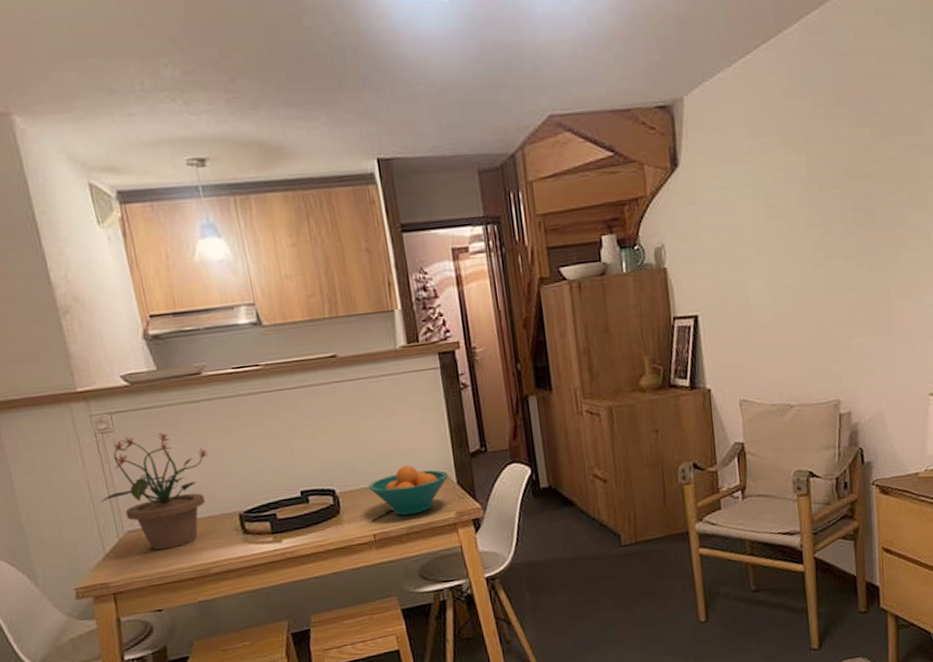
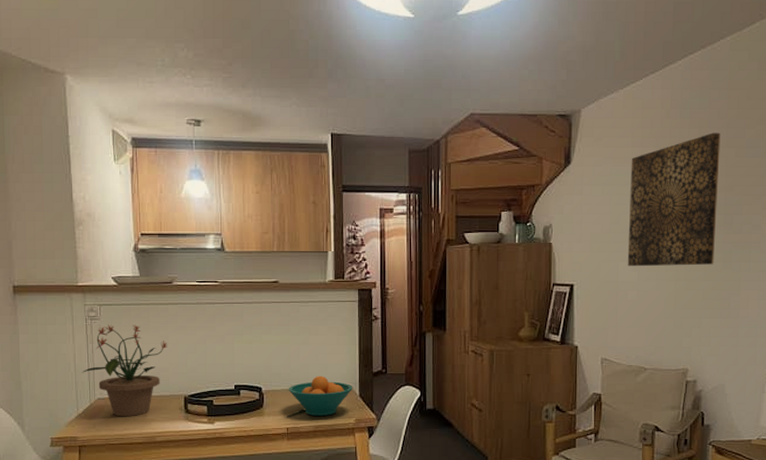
wall art: none [749,109,858,286] -> present [627,132,721,267]

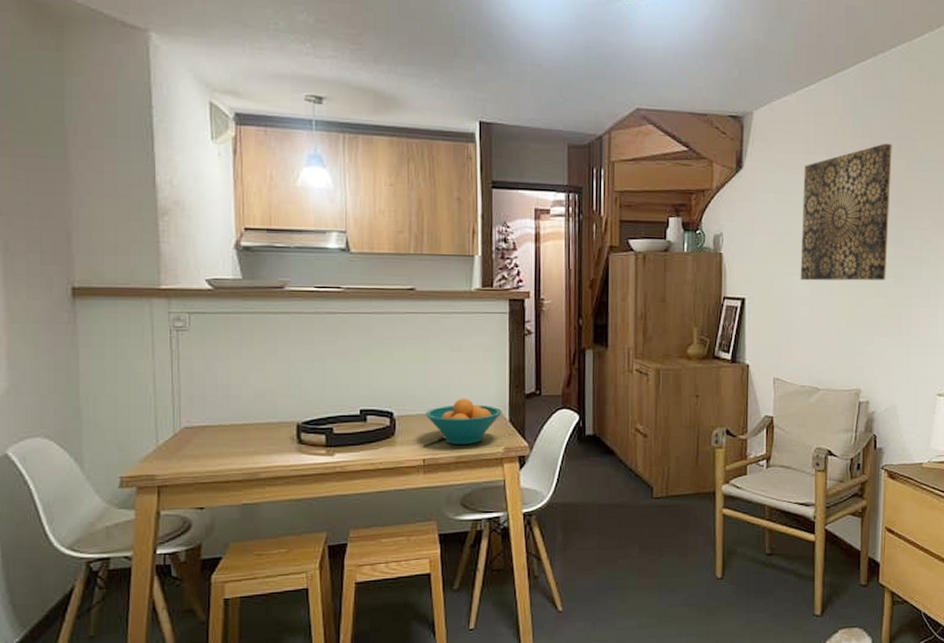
potted plant: present [82,324,168,417] -> none [164,337,277,450]

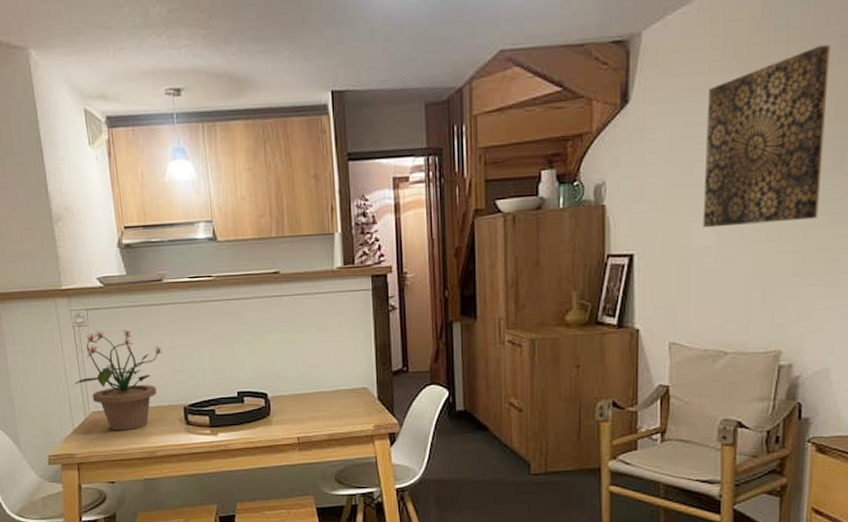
potted plant: none [164,337,277,450] -> present [74,329,162,431]
fruit bowl: present [425,398,502,444] -> none [297,377,370,423]

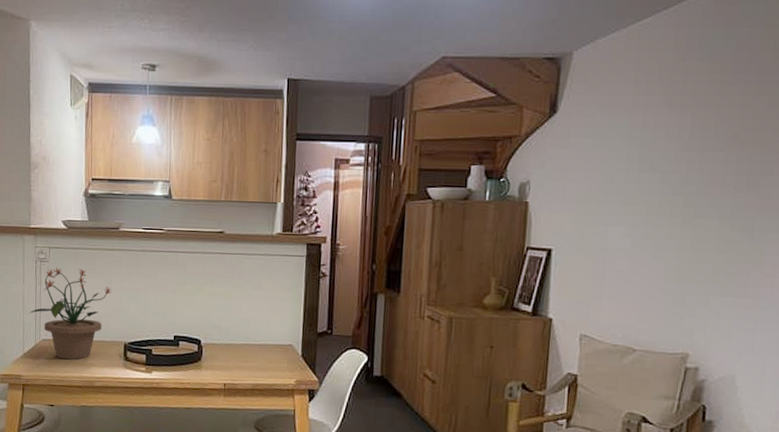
wall art: present [702,44,830,228] -> none [619,78,750,234]

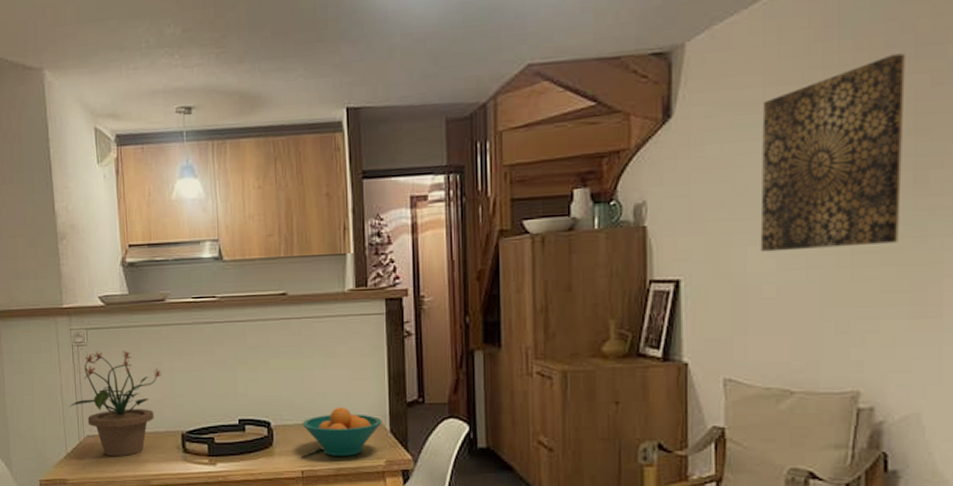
fruit bowl: none [227,331,295,375] -> present [302,406,382,456]
wall art: none [619,78,750,234] -> present [760,53,905,252]

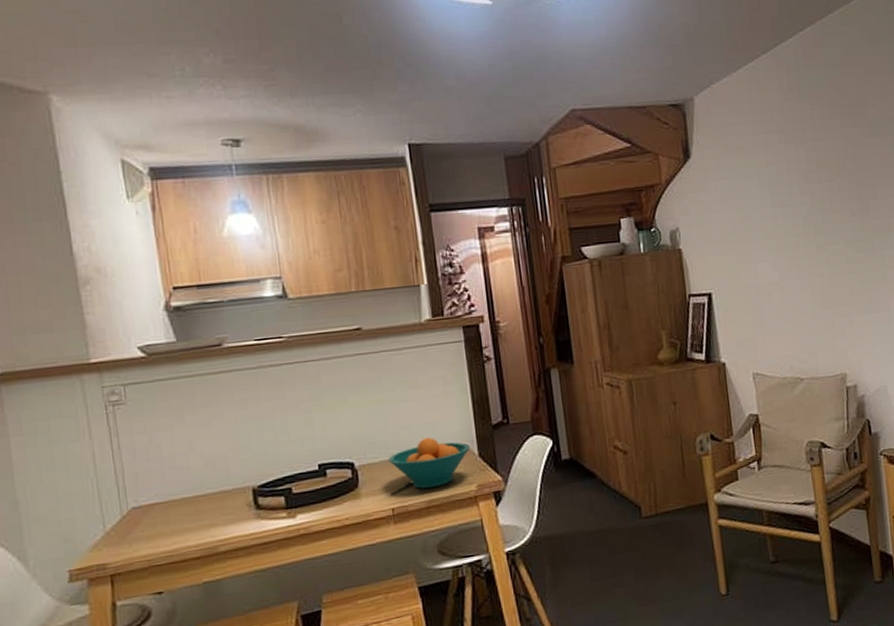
potted plant: present [70,350,161,457] -> none [106,404,224,528]
wall art: present [760,53,905,252] -> none [754,112,857,267]

